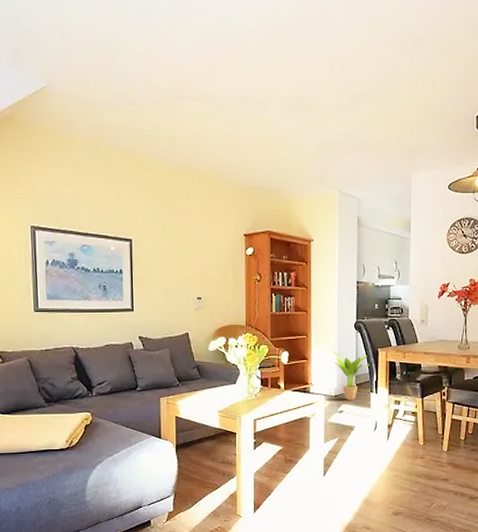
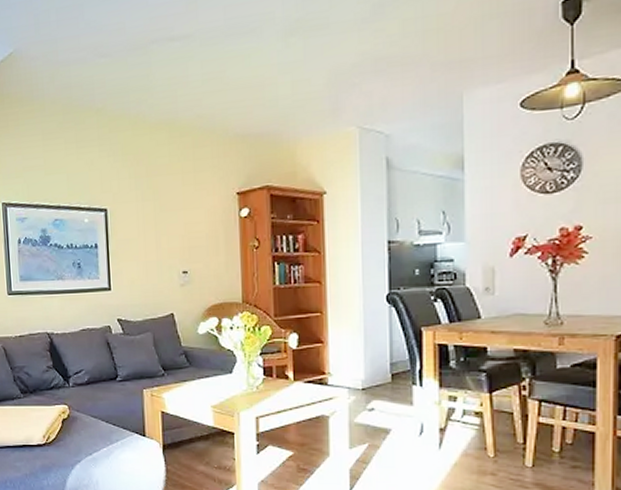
potted plant: present [332,350,369,400] -> none [357,330,410,395]

